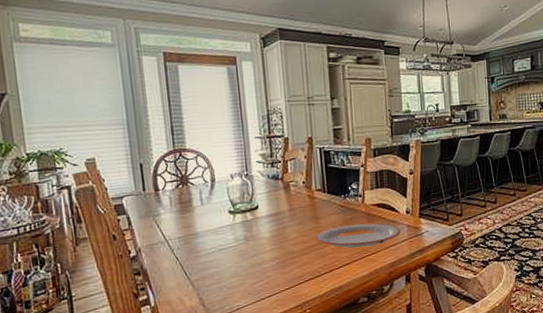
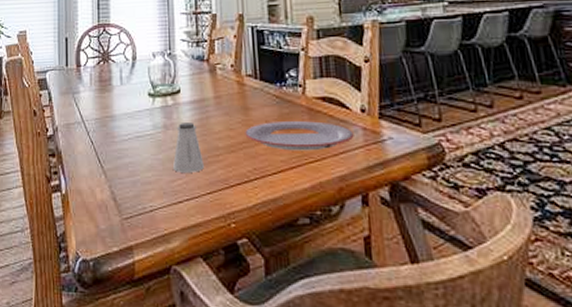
saltshaker: none [254,233,282,275] -> present [172,123,204,172]

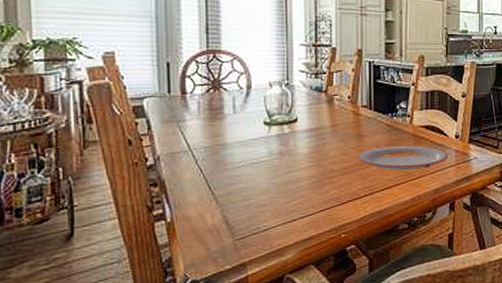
saltshaker: present [172,123,204,172] -> none [287,149,318,194]

